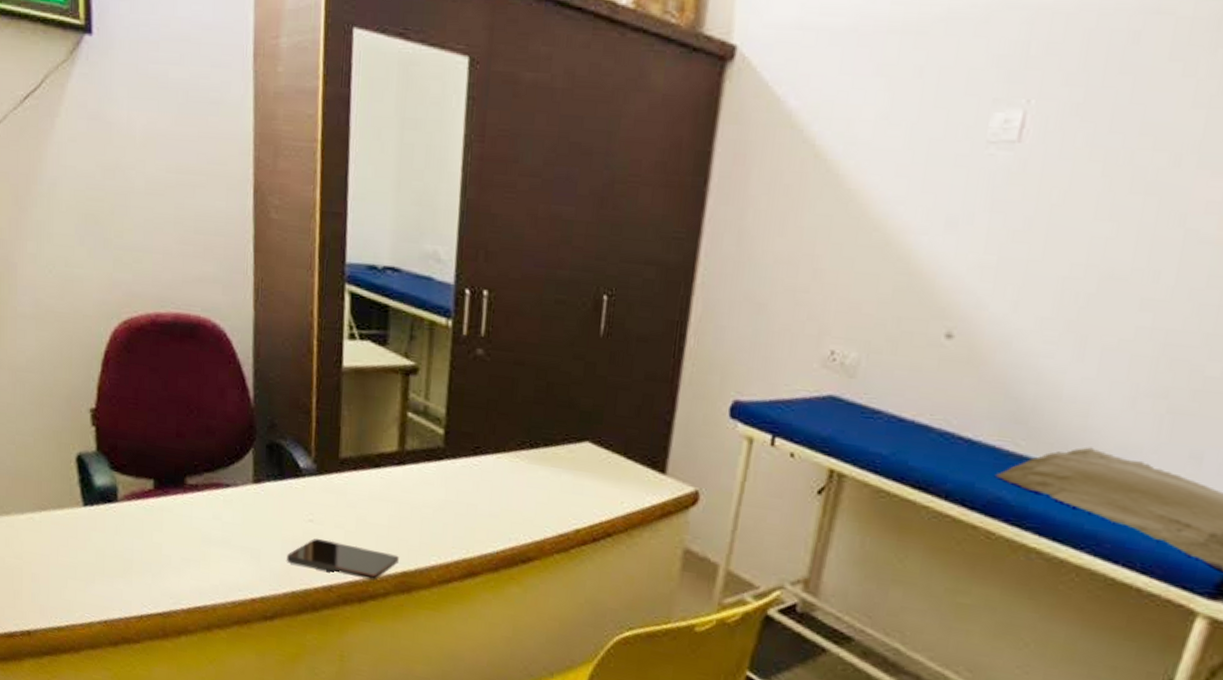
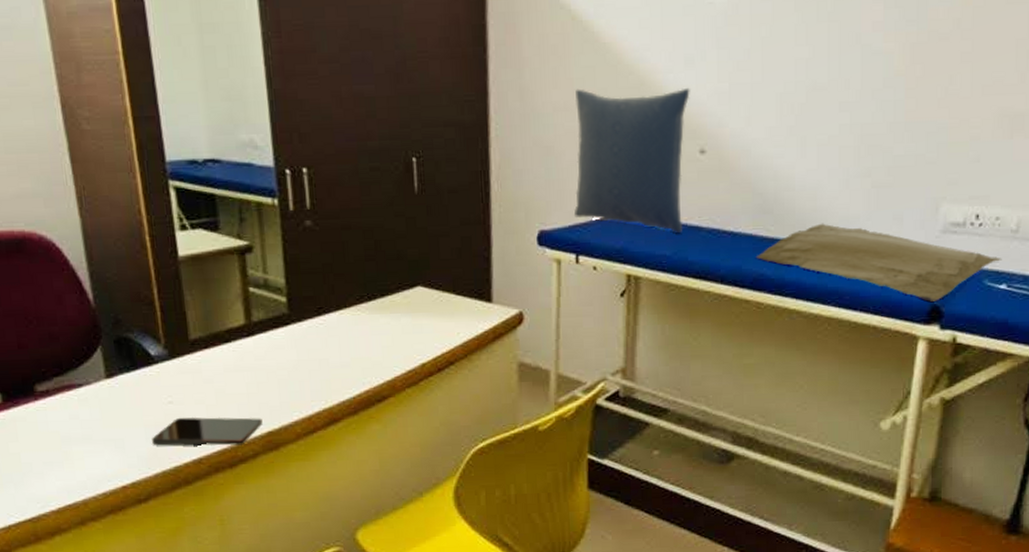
pillow: none [777,240,947,430] -> present [573,87,690,232]

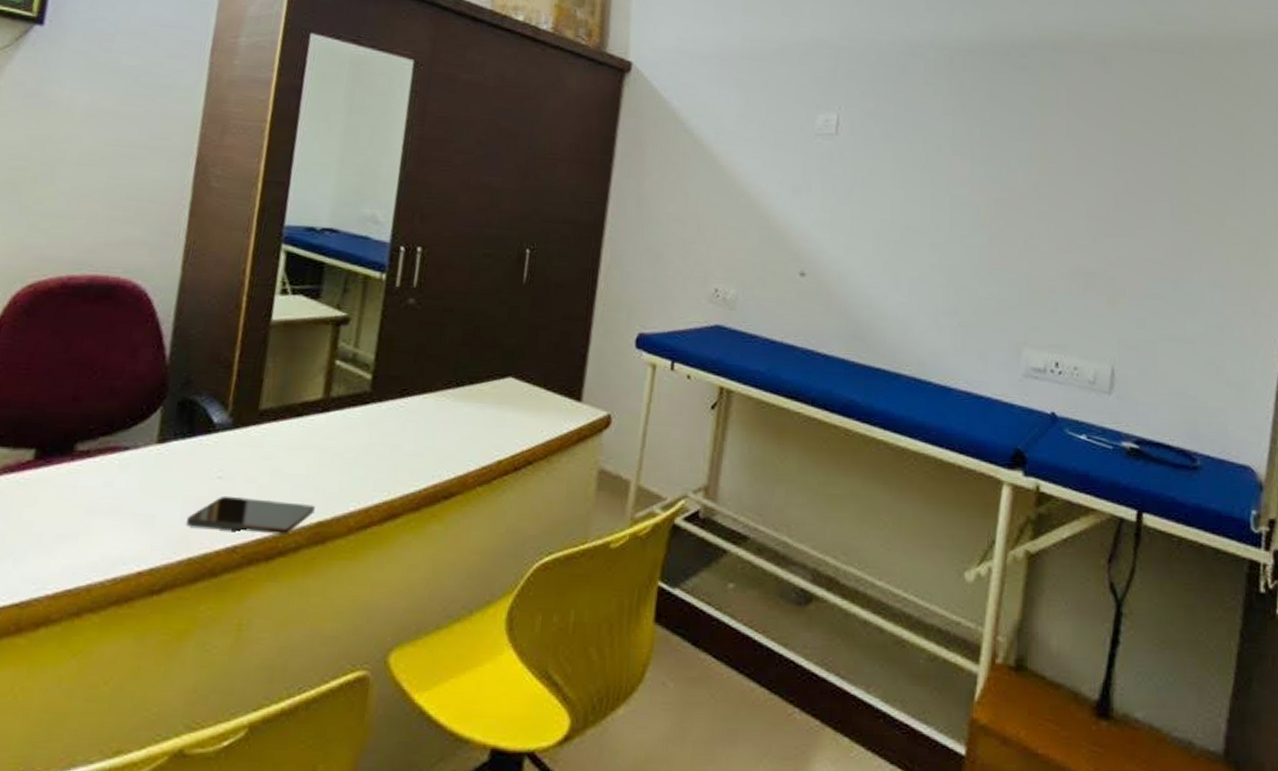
pillow: present [573,87,690,232] -> none [674,203,795,350]
towel: present [755,223,1002,302] -> none [846,355,1081,446]

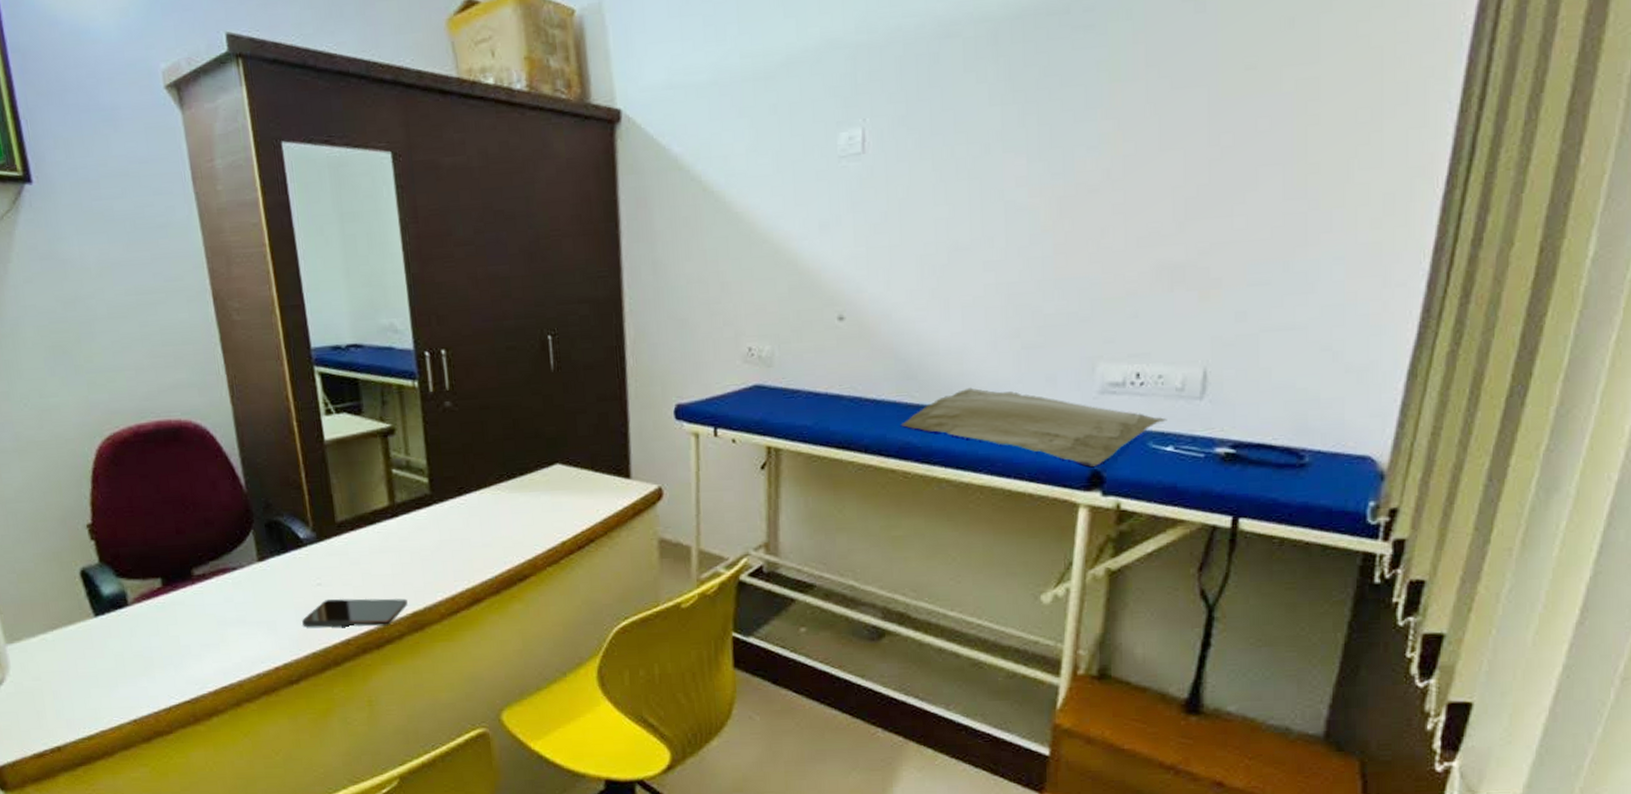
towel: none [846,355,1081,446] -> present [900,387,1167,467]

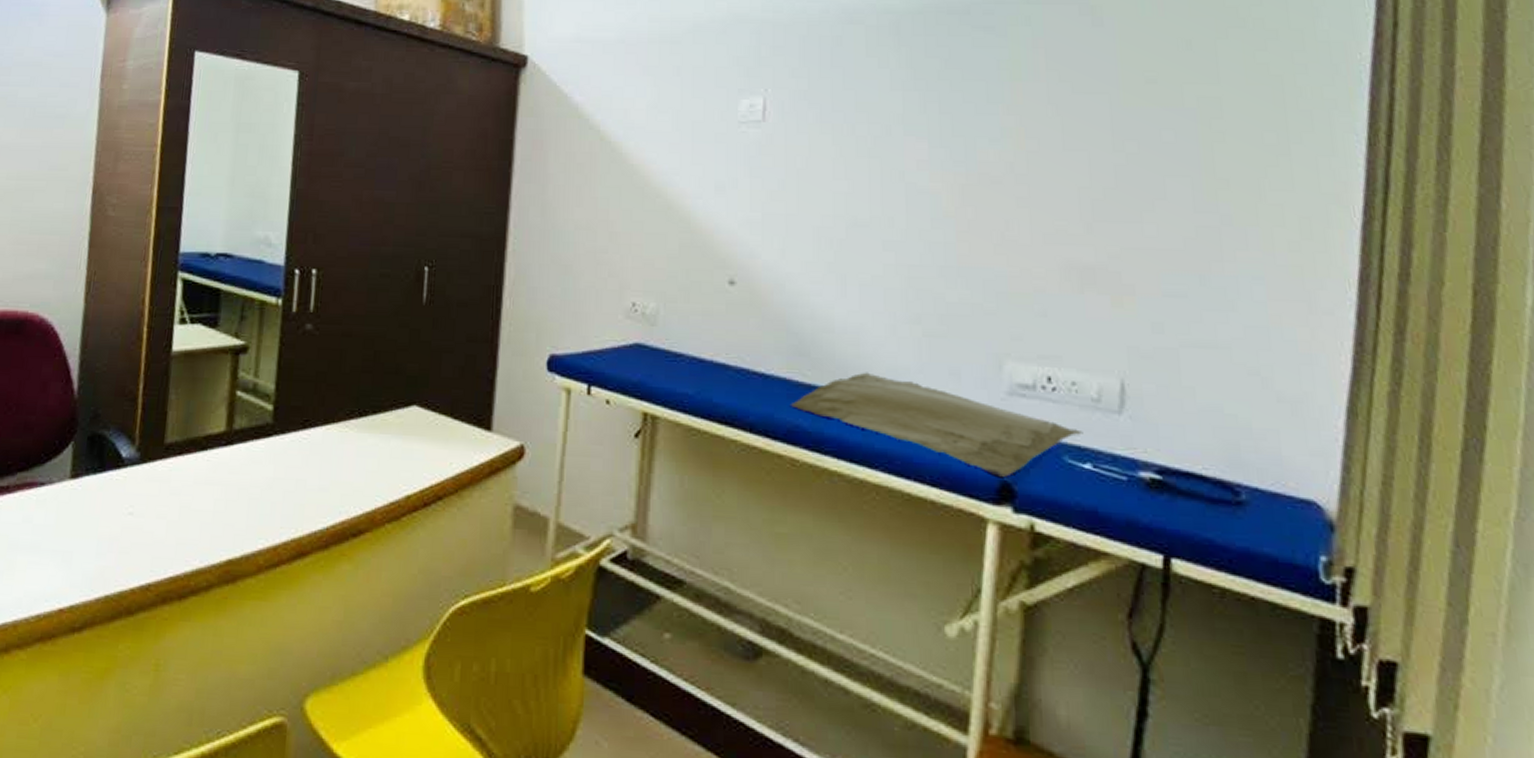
phone: present [302,598,408,627] -> none [102,532,224,573]

